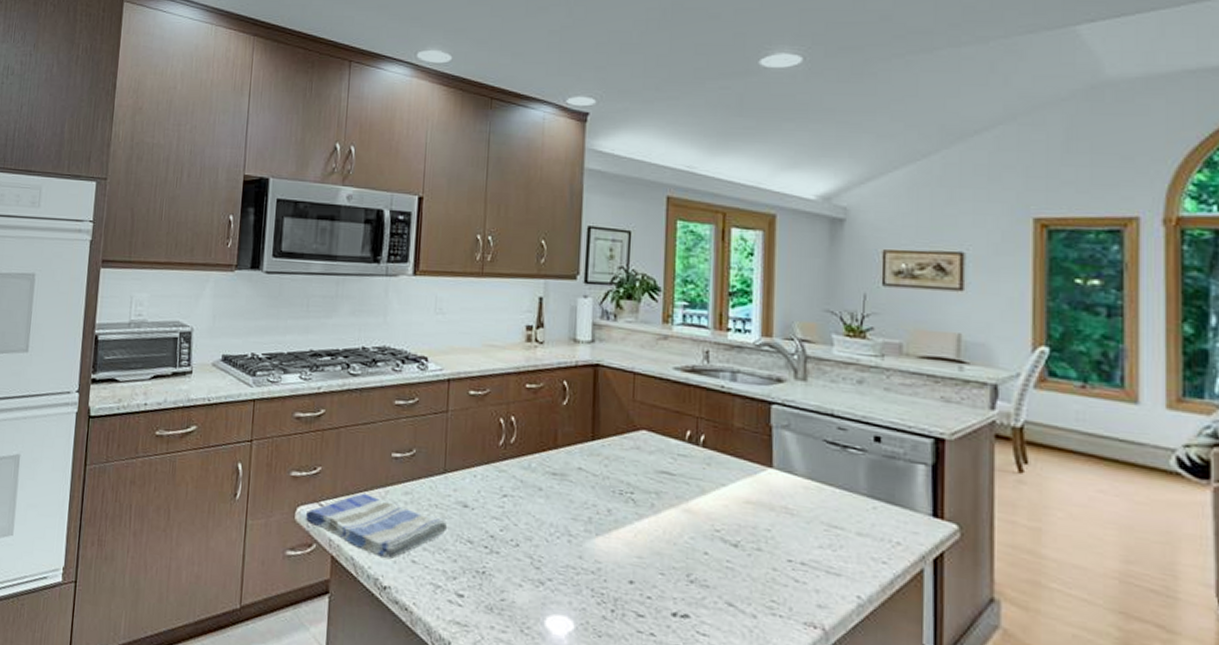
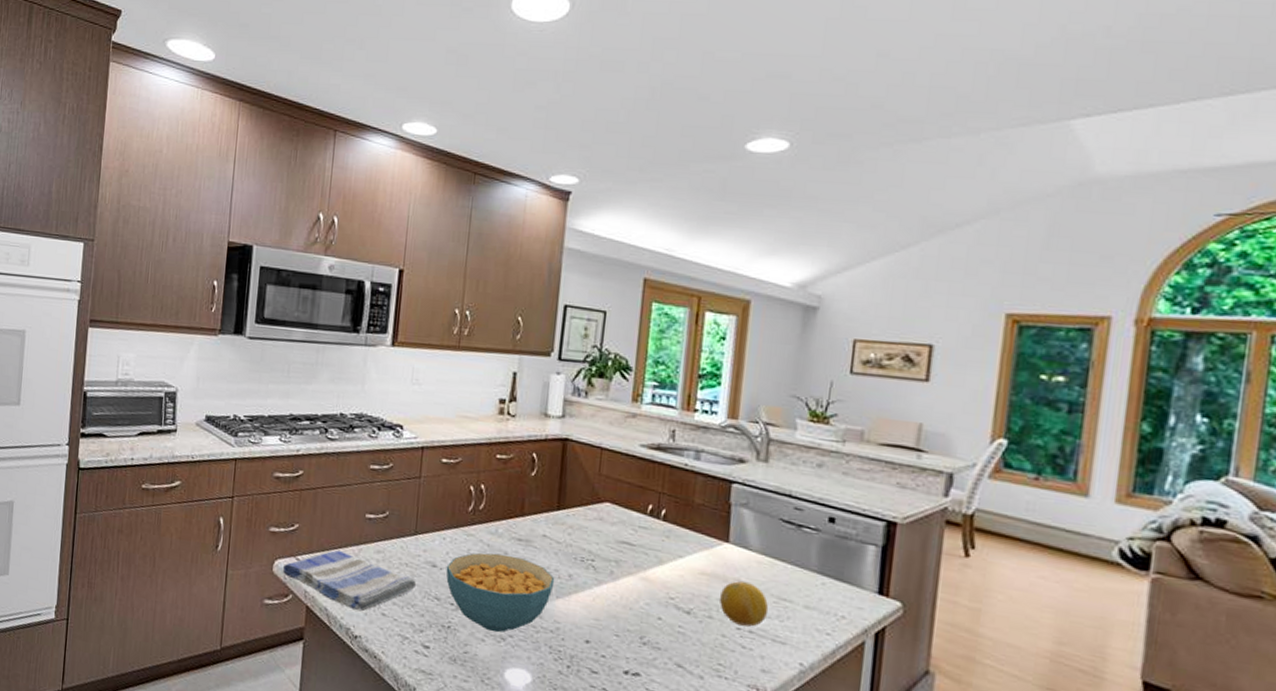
cereal bowl: none [478,489,593,577] -> present [446,552,555,633]
fruit: none [768,509,820,558] -> present [720,581,769,627]

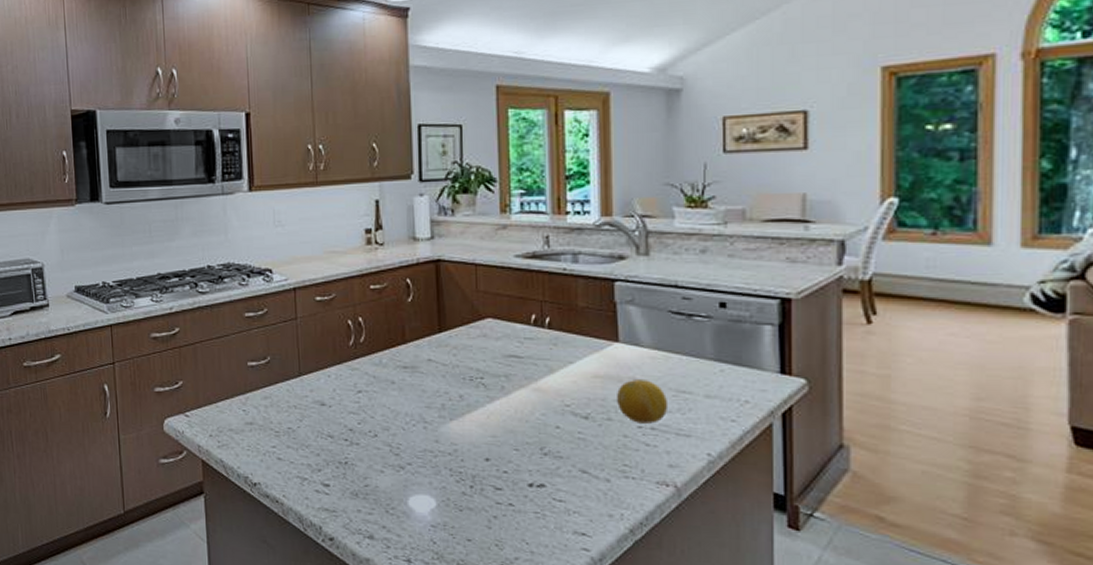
dish towel: present [282,550,416,611] -> none [173,401,307,459]
cereal bowl: present [446,552,555,633] -> none [335,384,446,462]

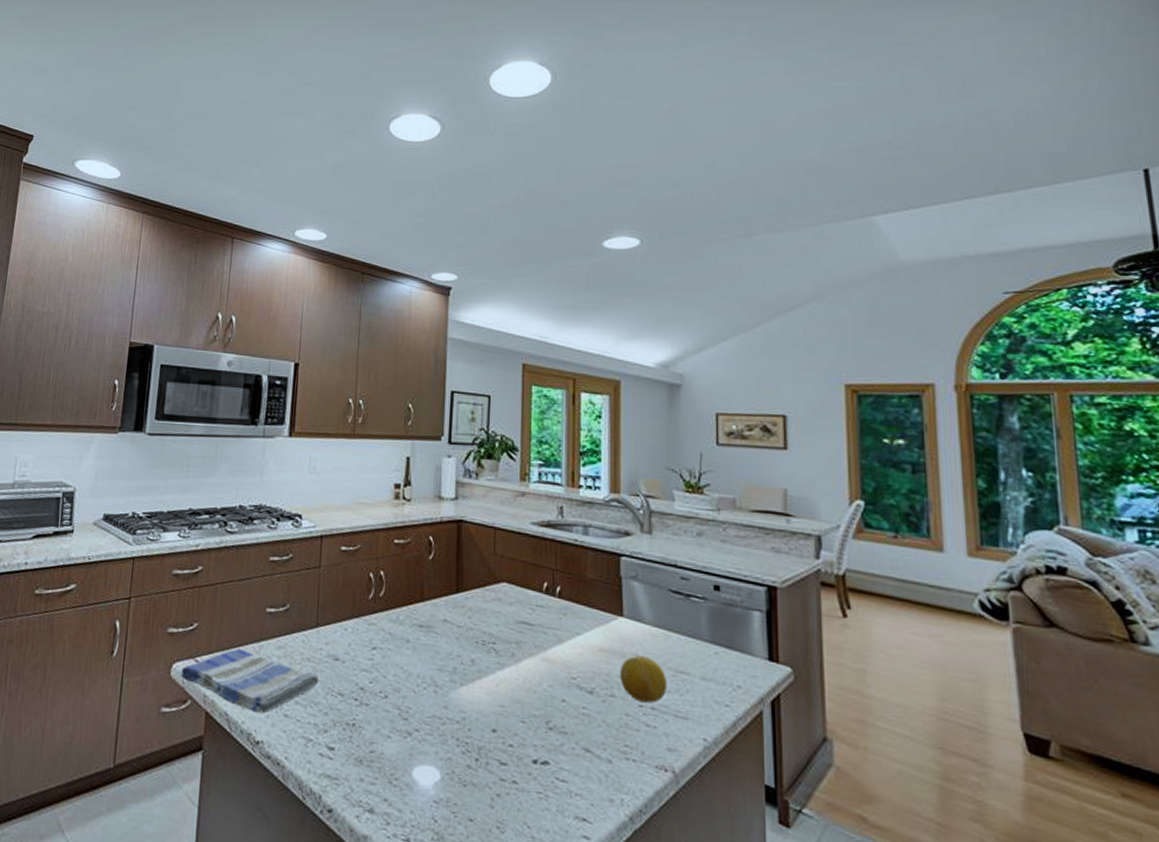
dish towel: none [173,401,307,459] -> present [180,648,318,713]

